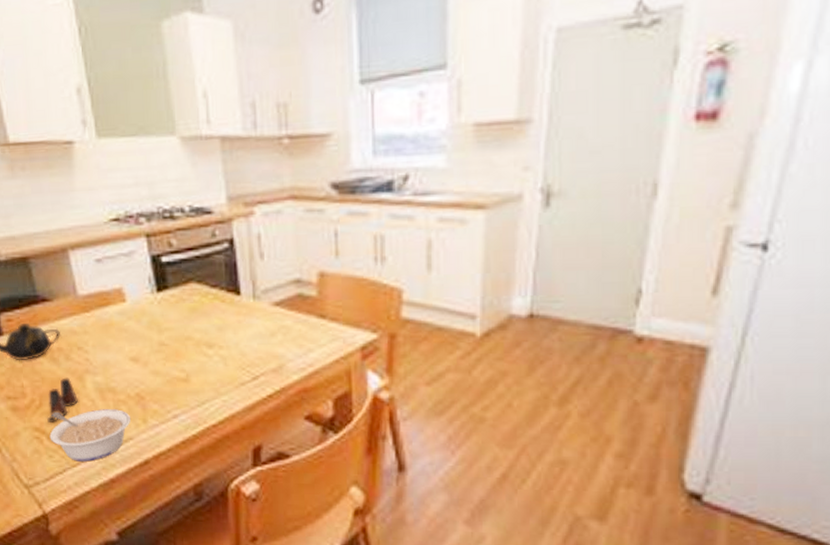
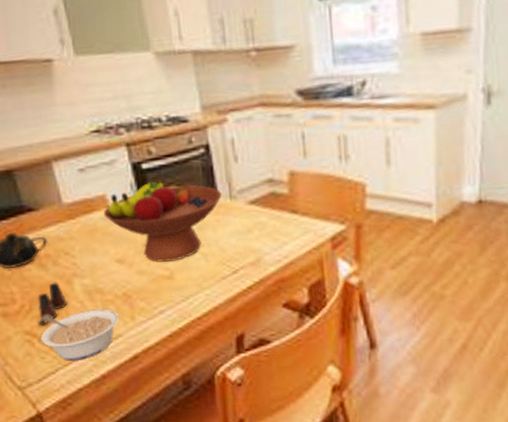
fruit bowl: none [119,276,245,363] -> present [103,181,222,262]

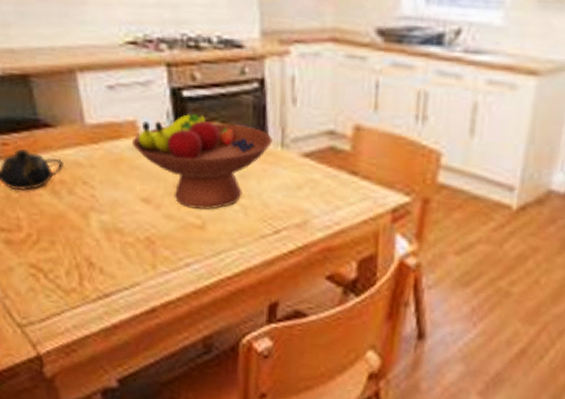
salt shaker: present [37,282,67,326] -> none [45,213,81,260]
legume: present [40,309,119,361] -> none [47,248,138,305]

